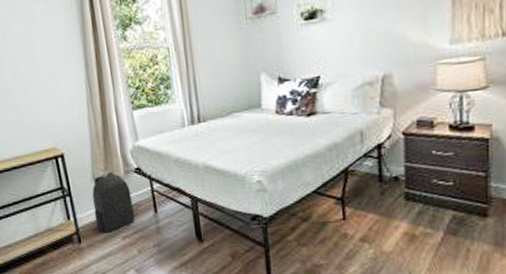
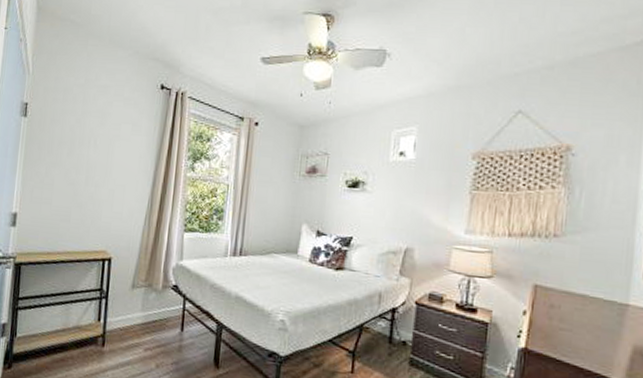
backpack: present [92,172,135,233] -> none [123,284,164,342]

